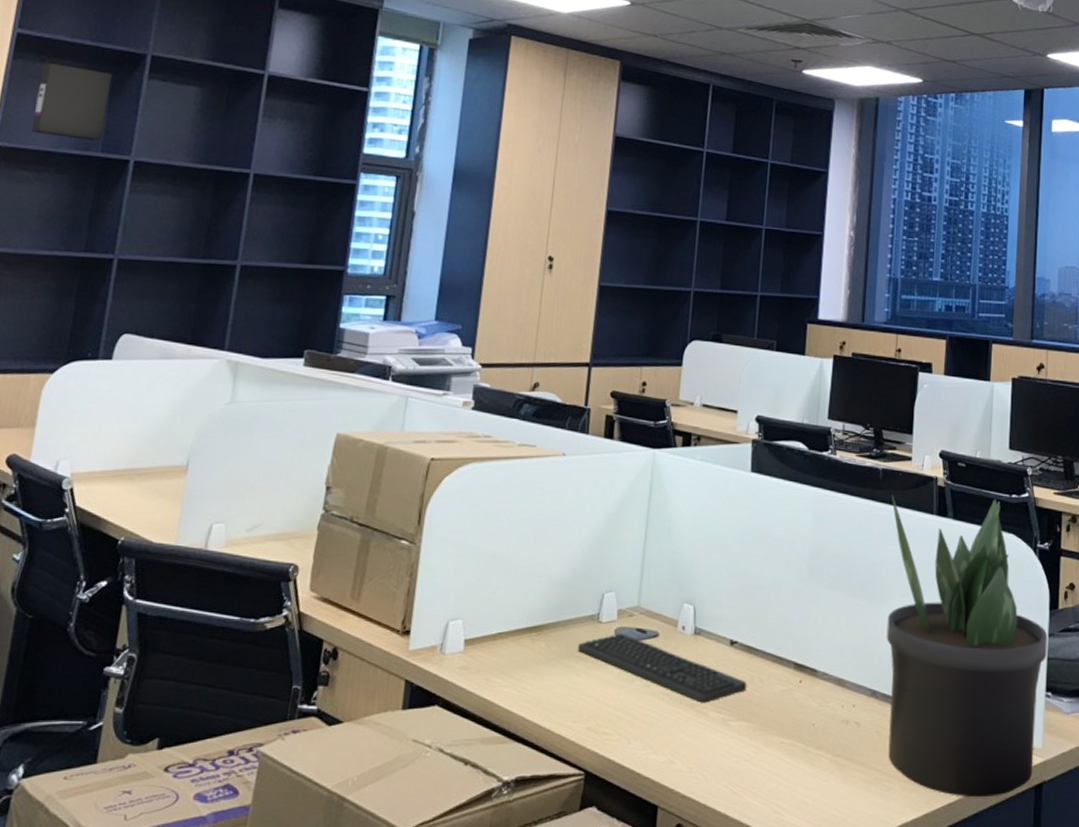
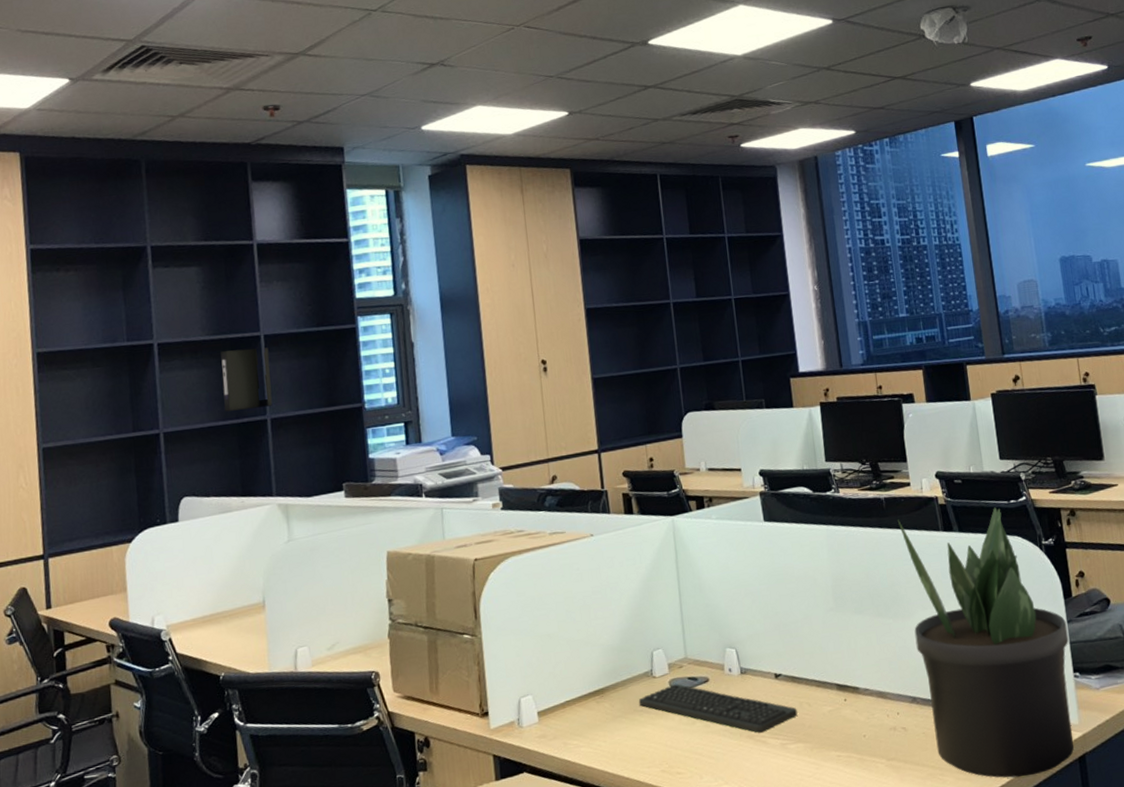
binder: present [31,63,113,141] -> none [59,269,125,335]
binder: none [191,183,256,252] -> present [220,347,273,412]

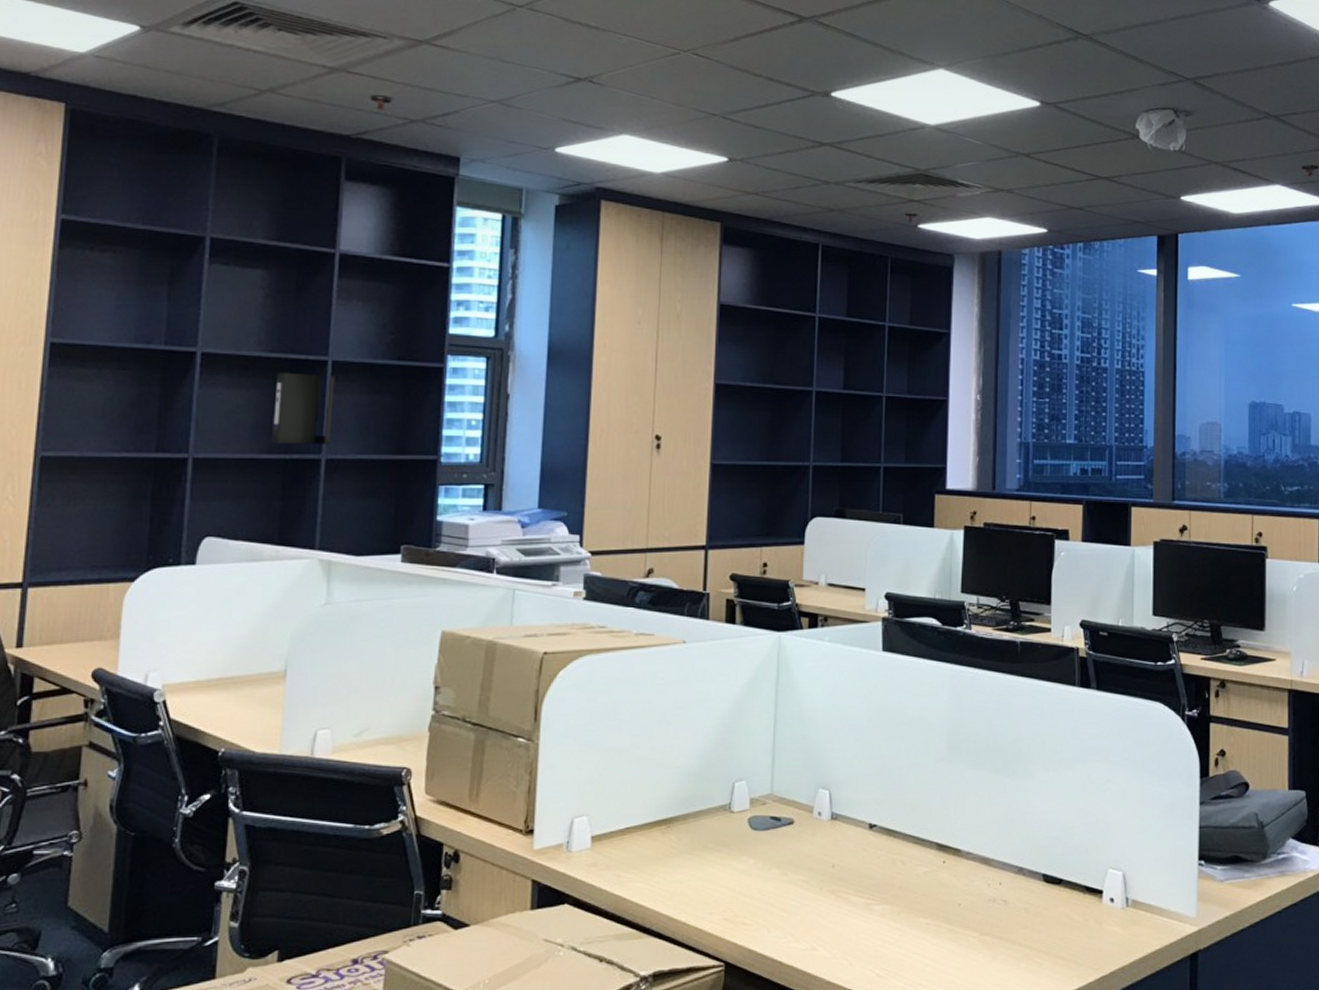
computer keyboard: present [638,684,798,733] -> none [710,822,889,888]
planter: present [897,507,1074,778] -> none [1030,667,1199,969]

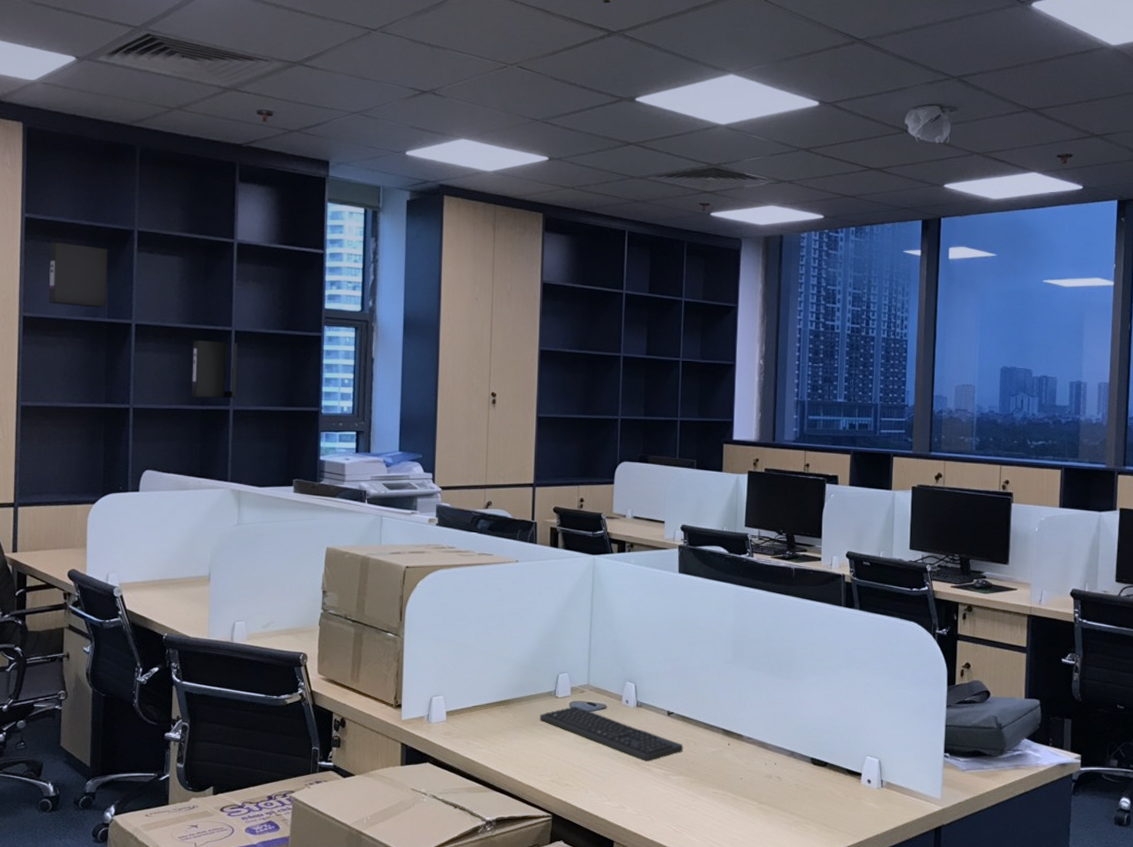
binder: none [86,251,170,332] -> present [48,242,108,308]
computer keyboard: none [710,822,889,888] -> present [539,706,683,761]

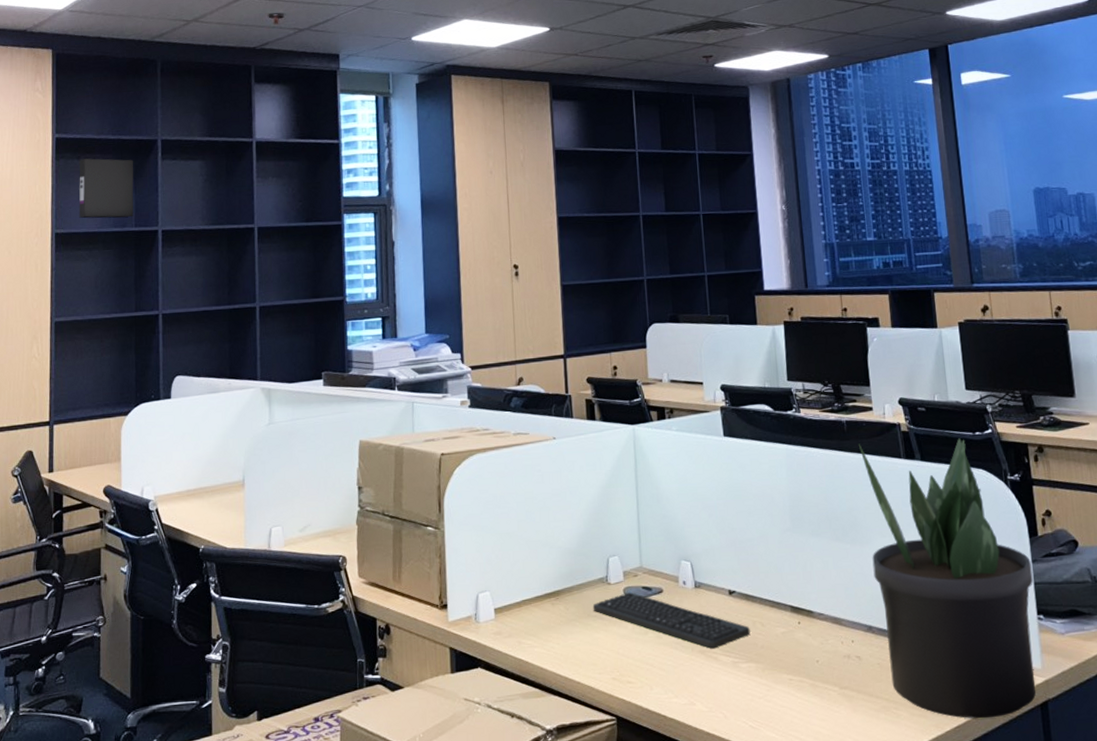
binder: present [191,340,238,398] -> none [217,239,262,297]
planter: none [802,590,946,836] -> present [858,438,1036,718]

